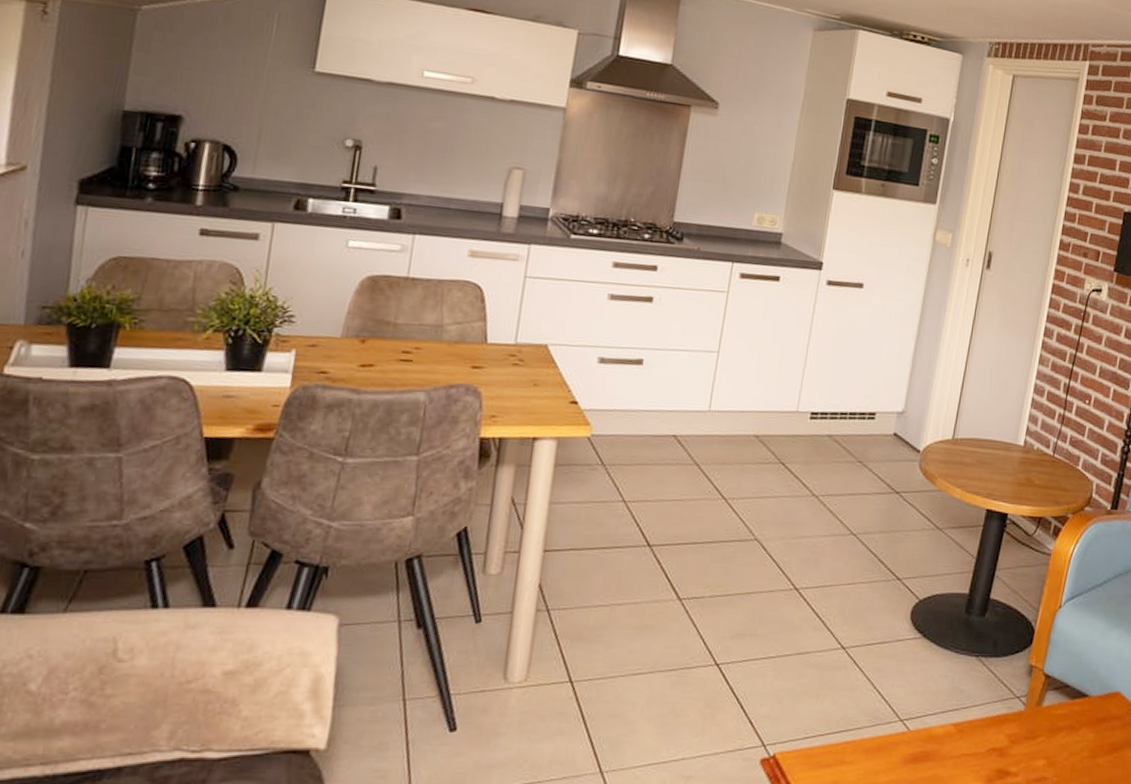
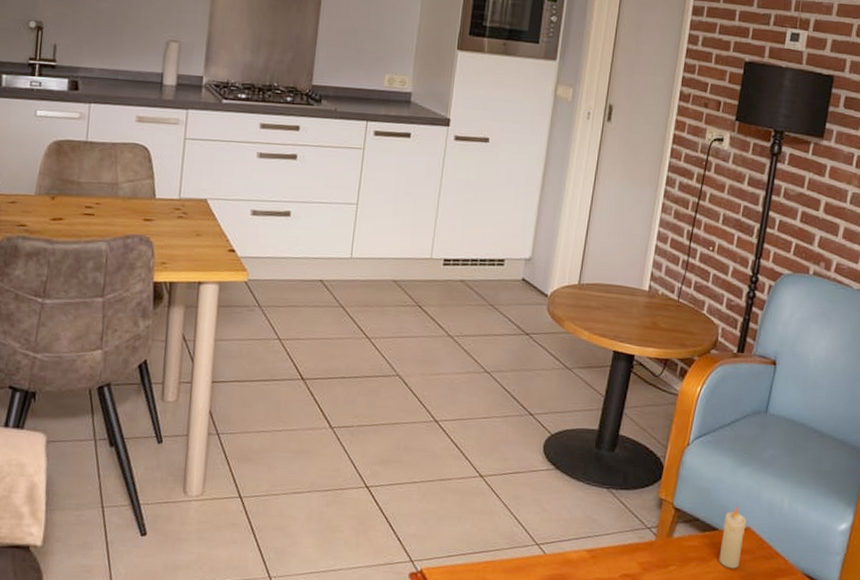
candle: none [1088,670,1117,737] -> present [719,506,746,569]

